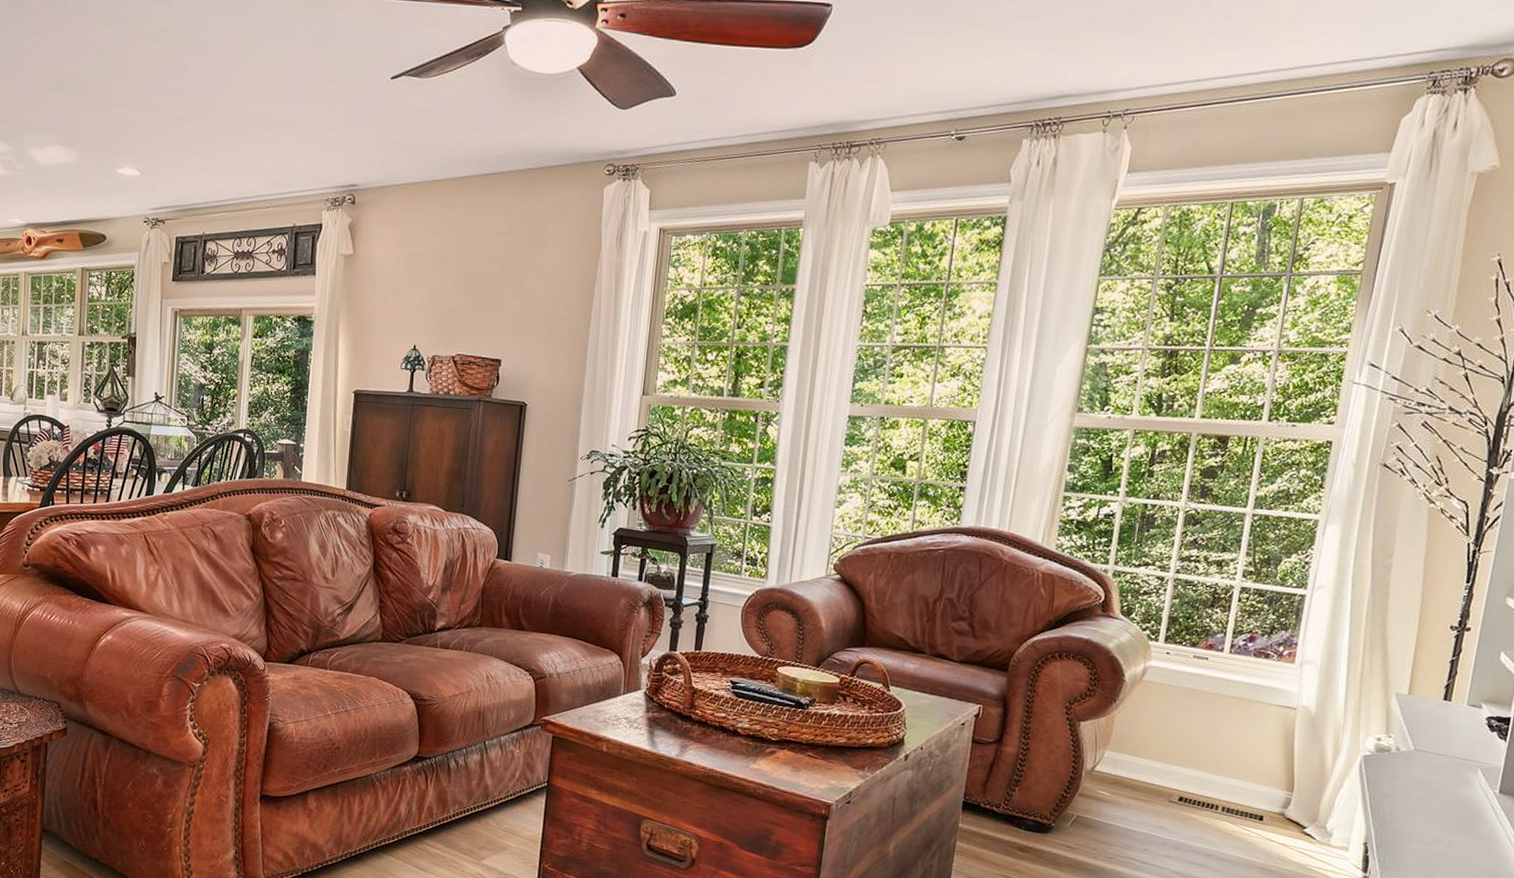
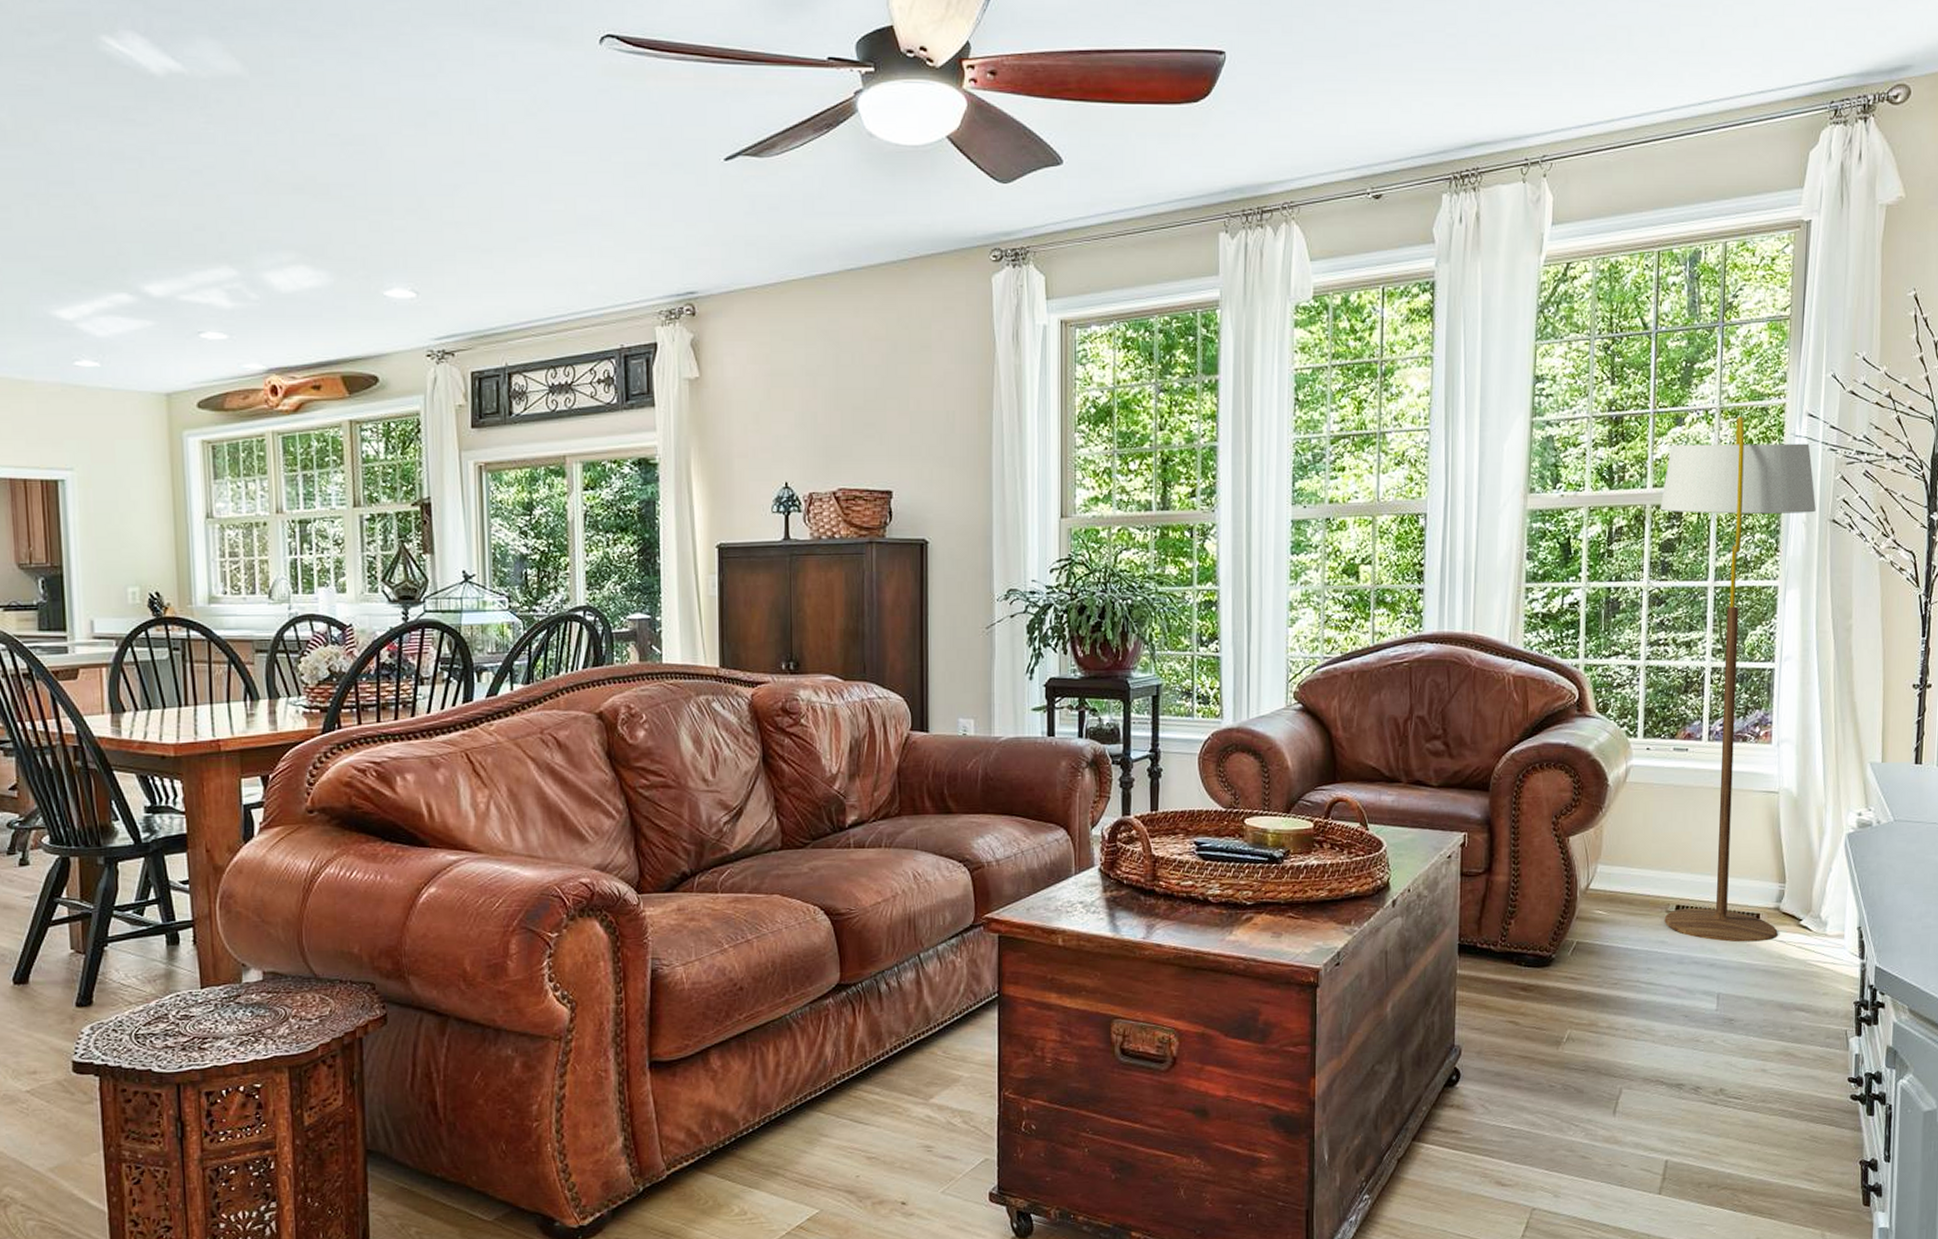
floor lamp: none [1165,360,1368,842] -> present [1660,417,1816,943]

